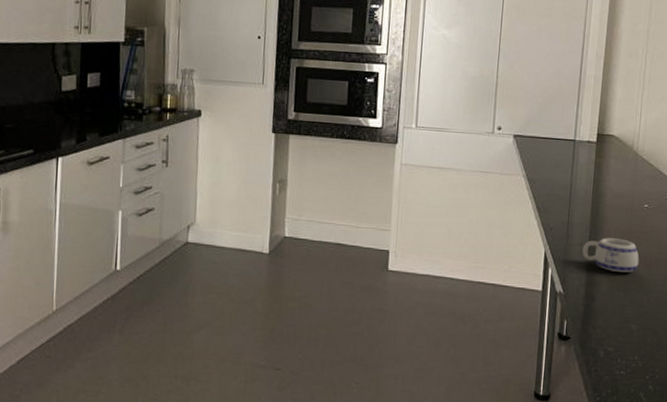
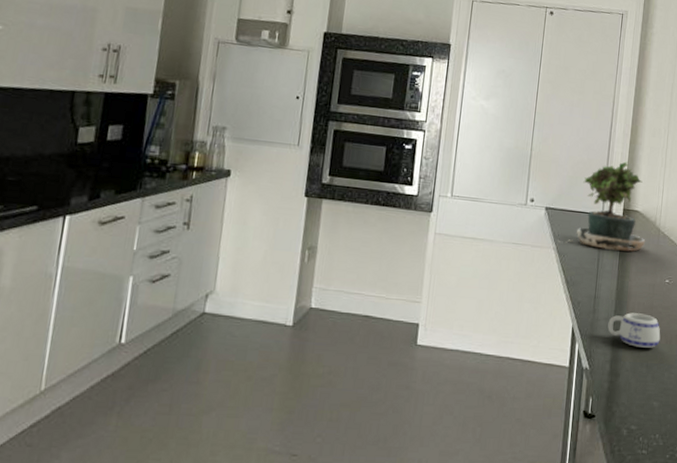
potted plant: none [527,85,621,177] -> present [557,161,645,252]

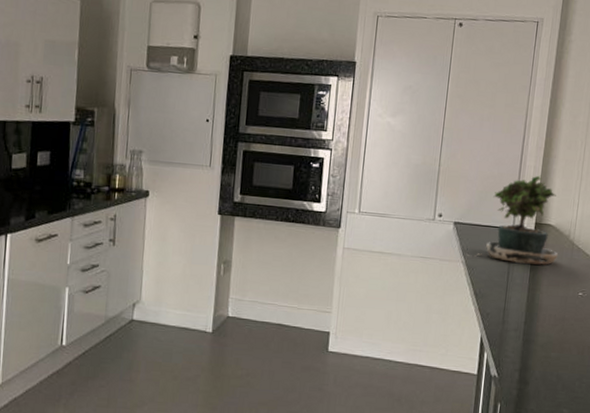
mug: present [608,312,661,348] -> none [517,324,572,359]

